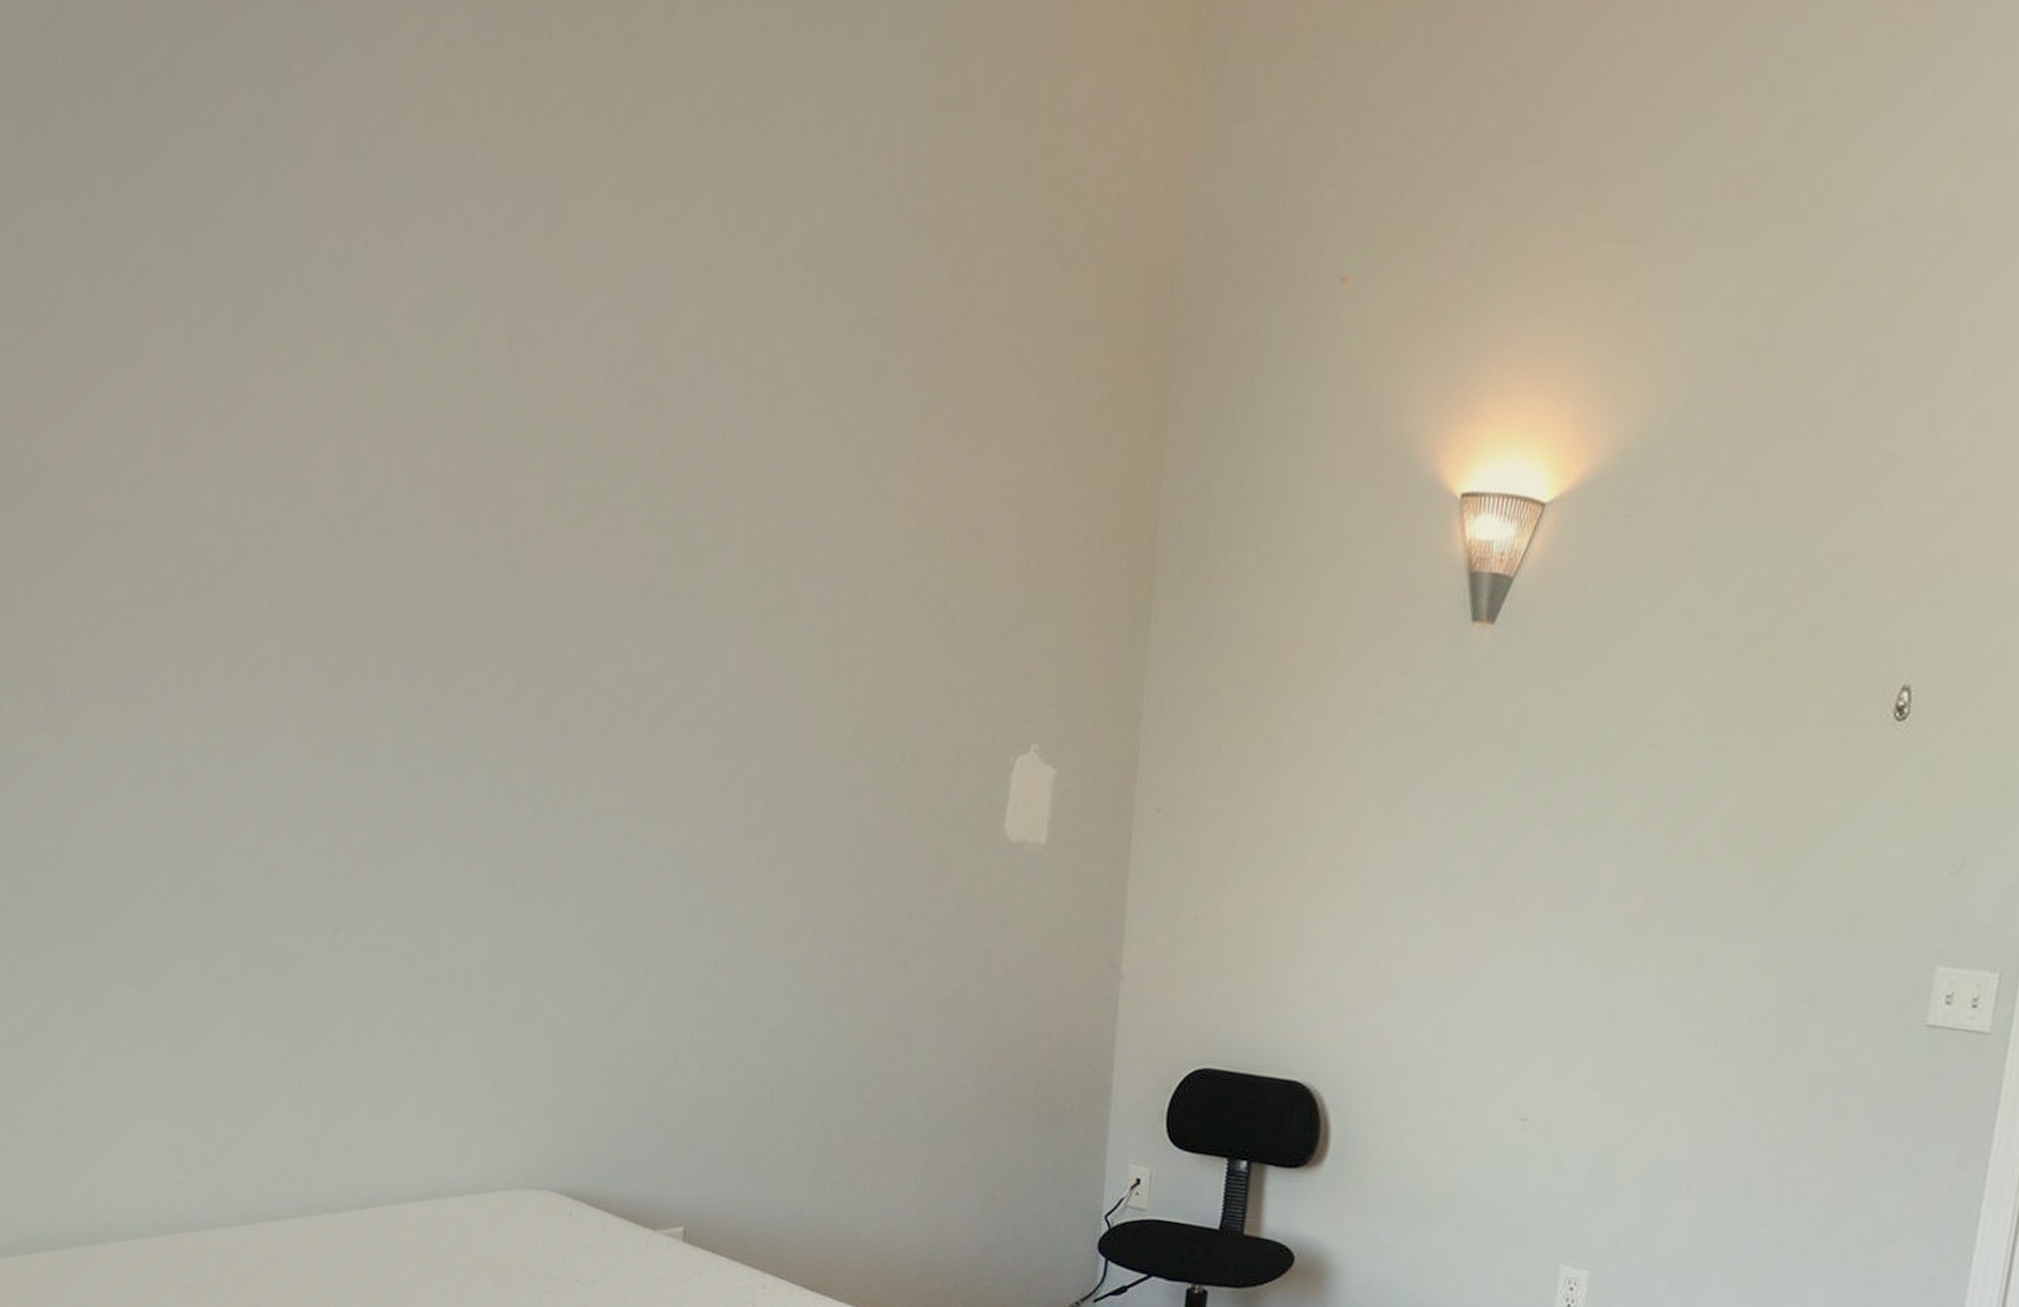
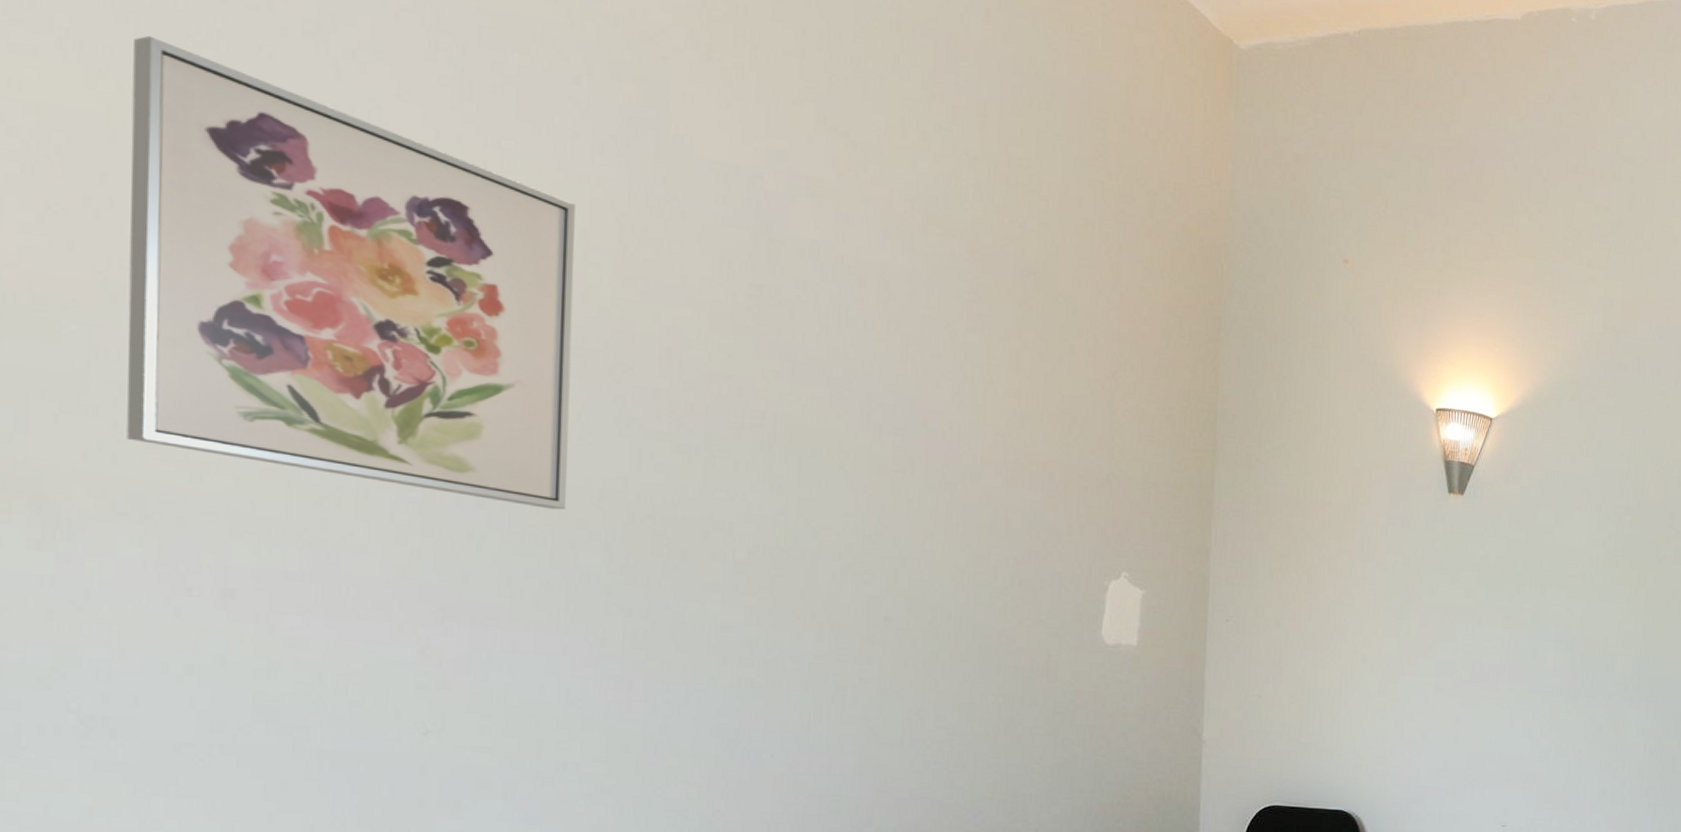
wall art: none [104,169,469,677] -> present [127,35,575,510]

